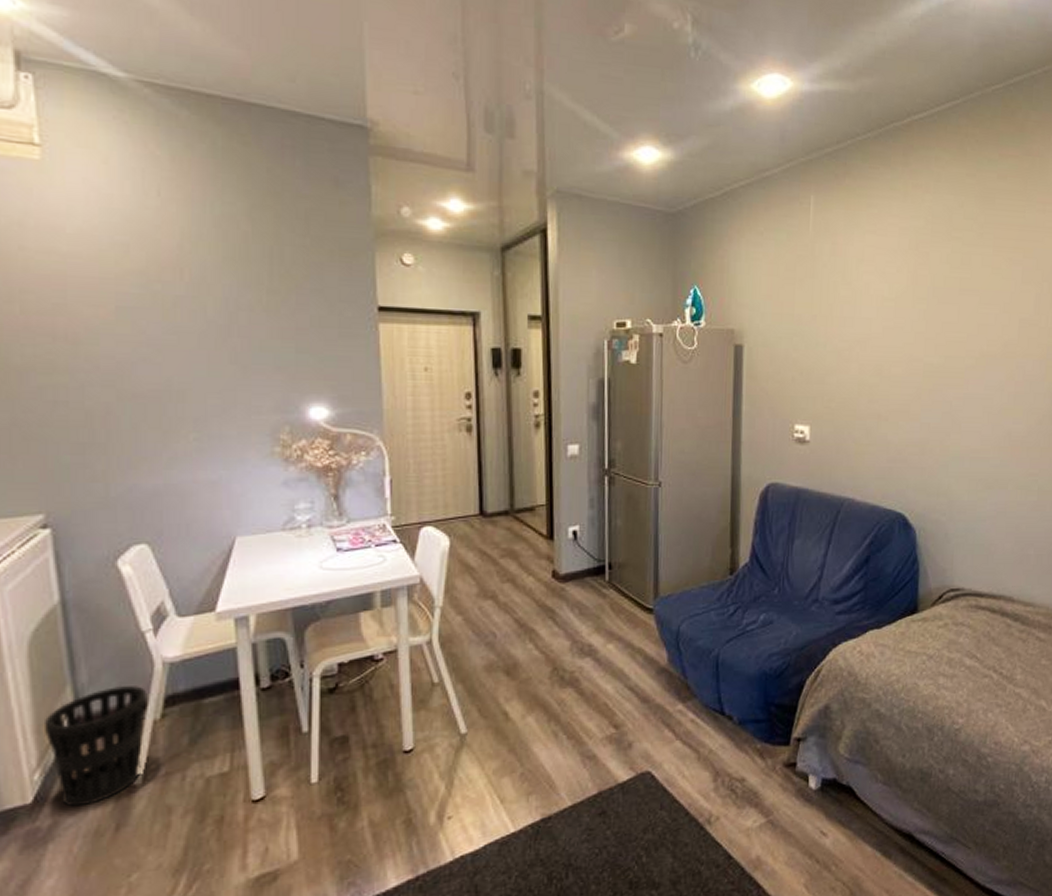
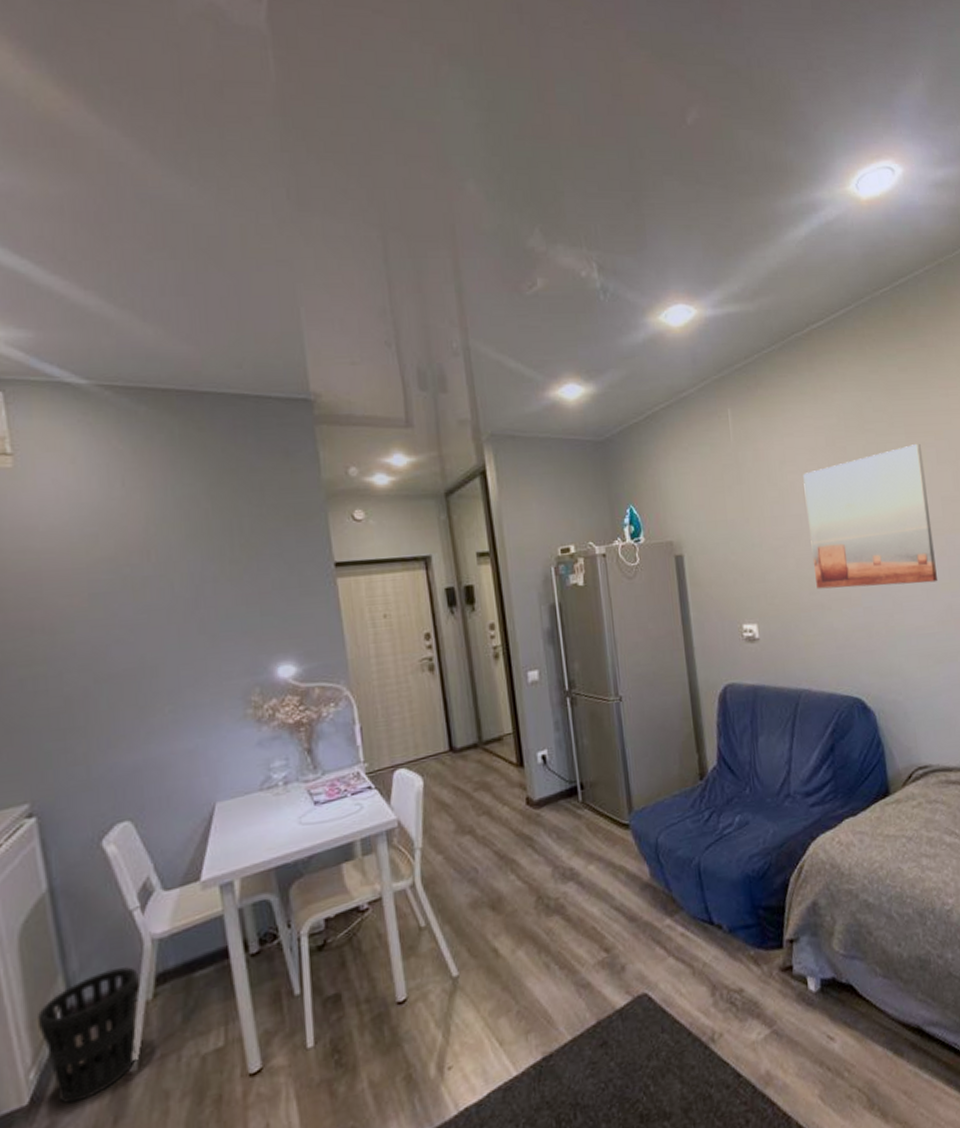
wall art: none [876,258,1008,406] -> present [803,443,937,589]

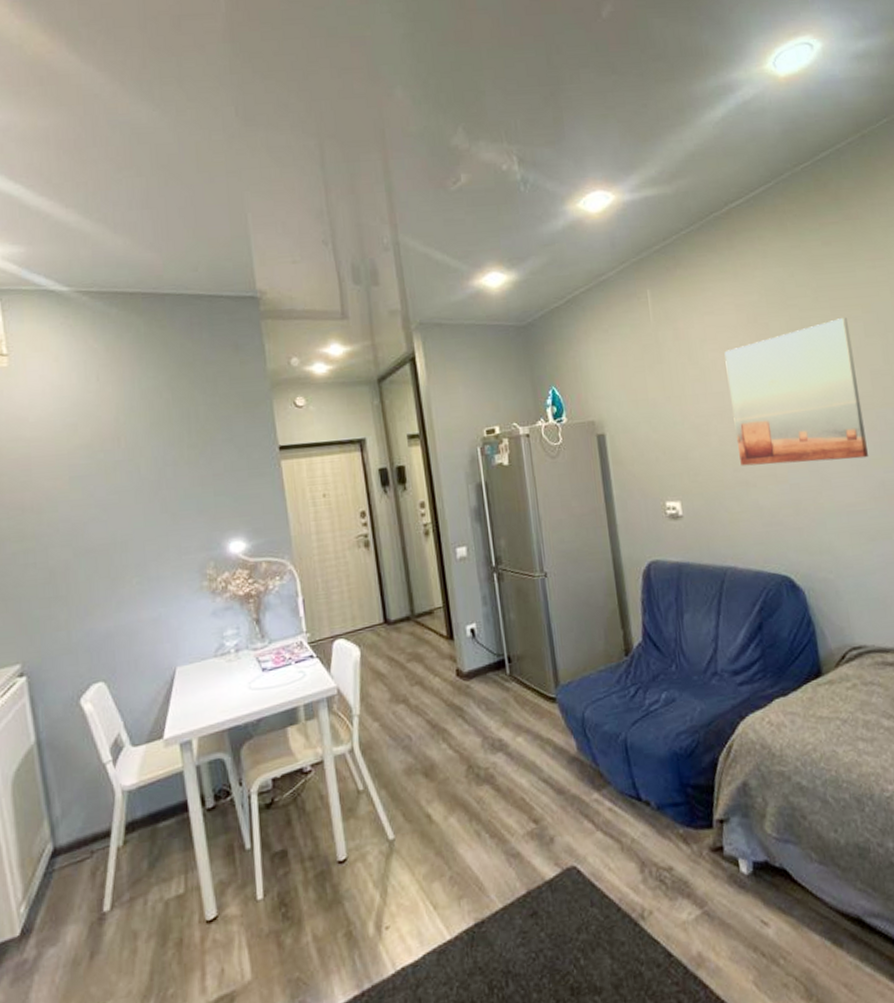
wastebasket: present [36,967,139,1104] -> none [26,815,112,938]

